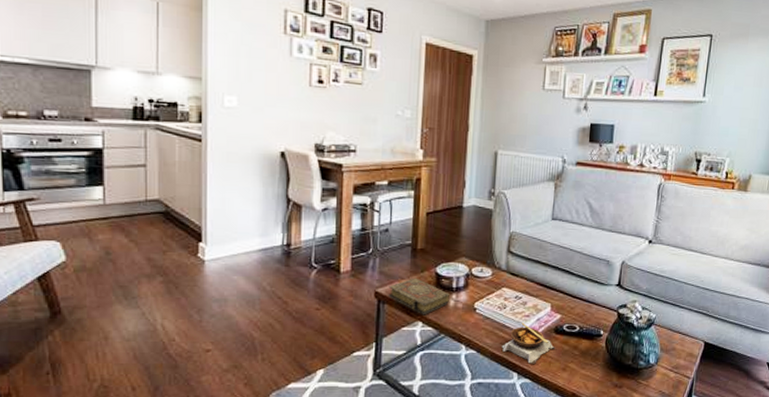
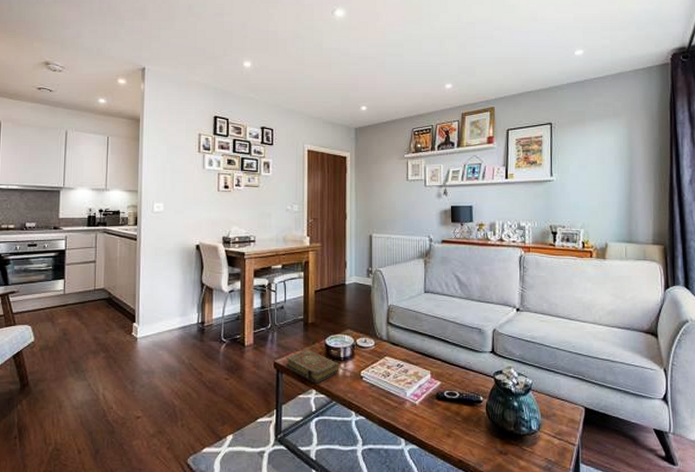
soup bowl: present [501,323,557,364] -> none [388,390,440,430]

